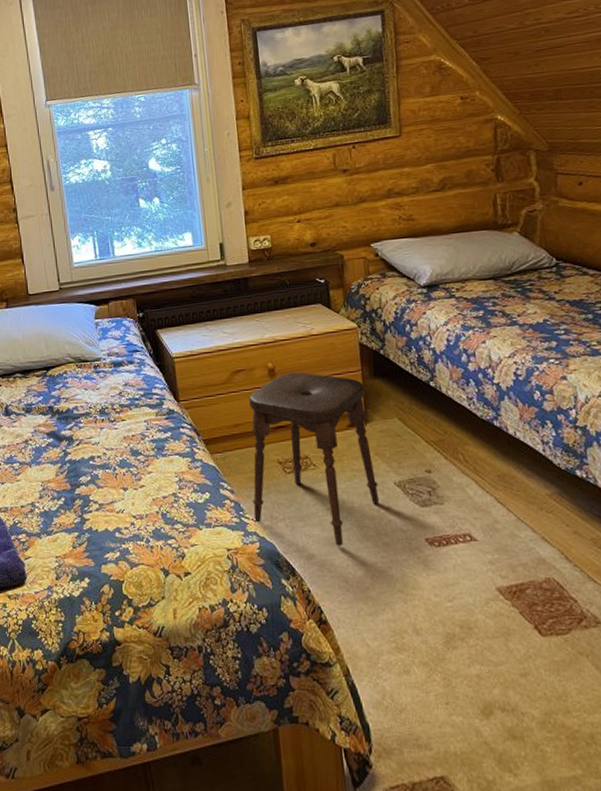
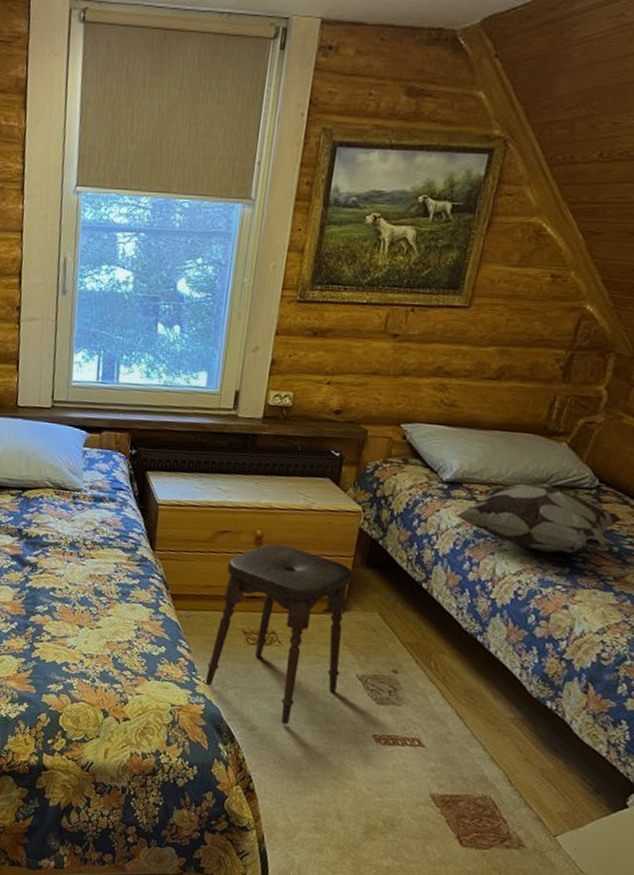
decorative pillow: none [440,270,590,332] -> present [454,482,623,554]

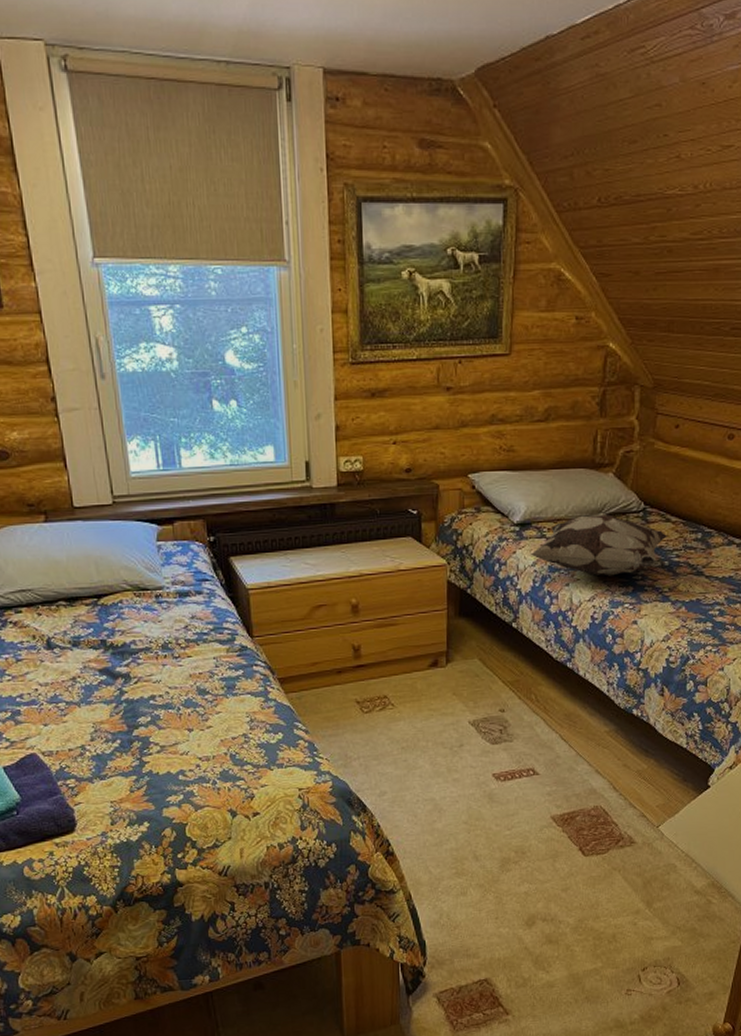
stool: present [205,544,353,725] -> none [327,609,454,783]

